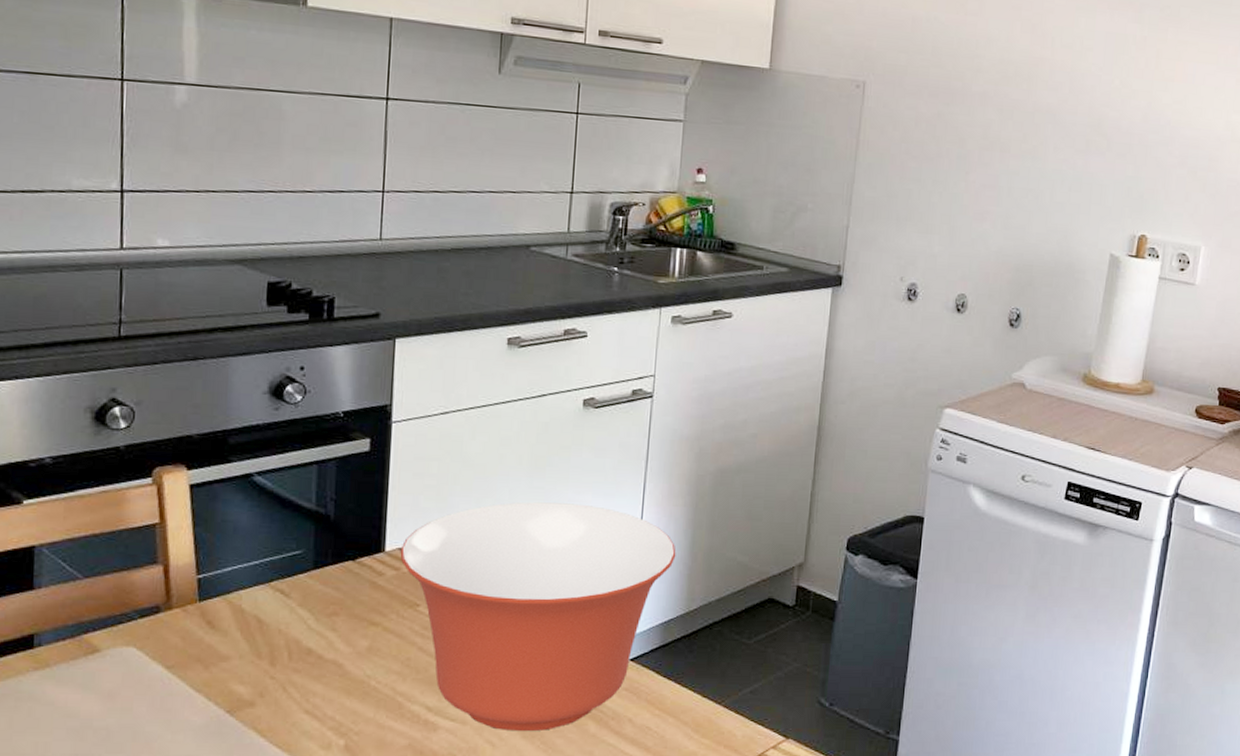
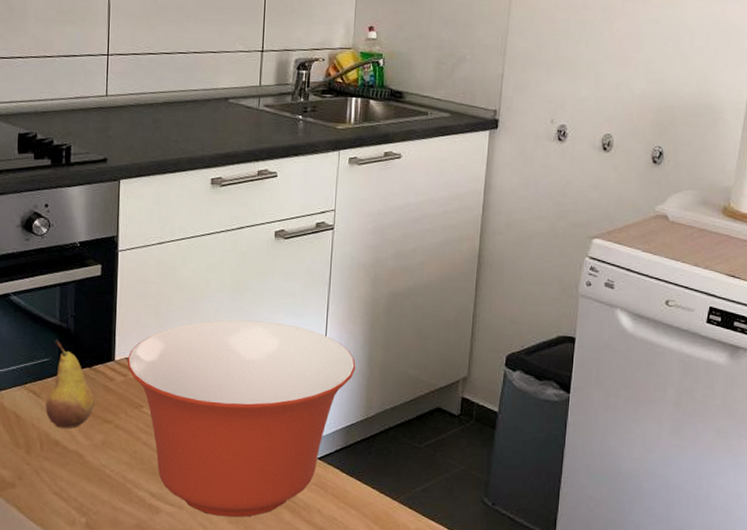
fruit: none [295,527,359,633] -> present [45,339,95,428]

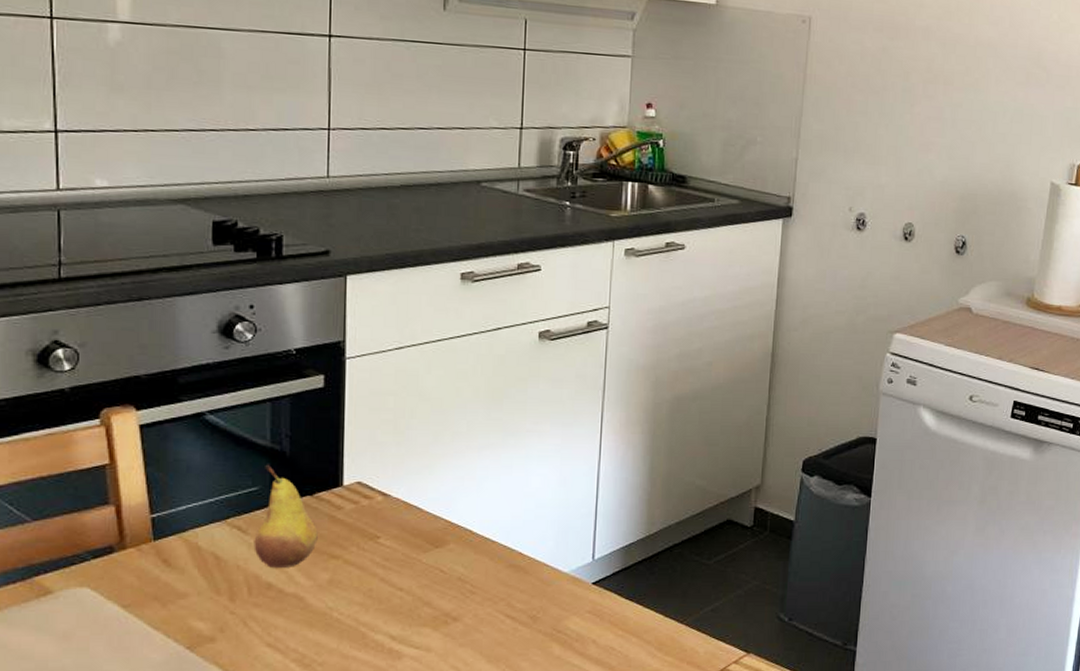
mixing bowl: present [127,319,356,518] -> none [358,433,635,657]

